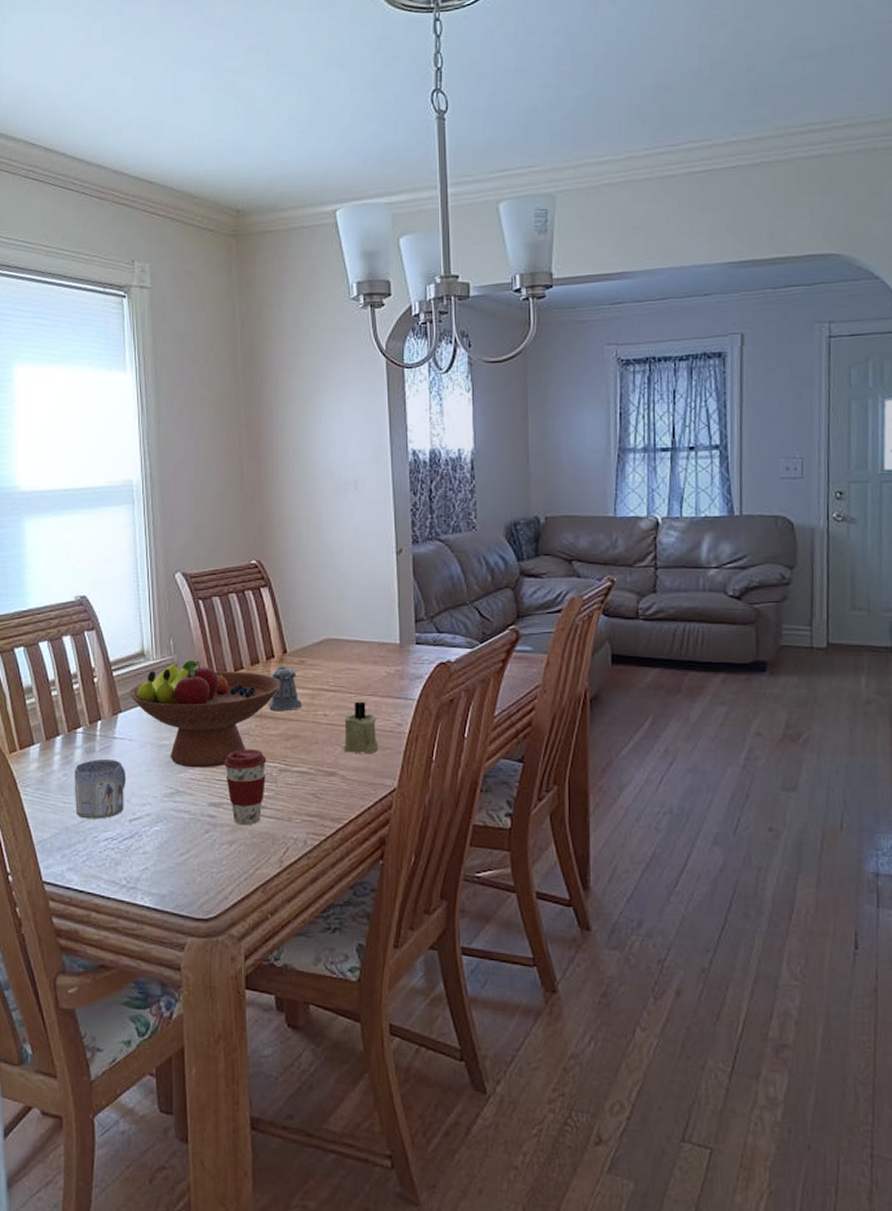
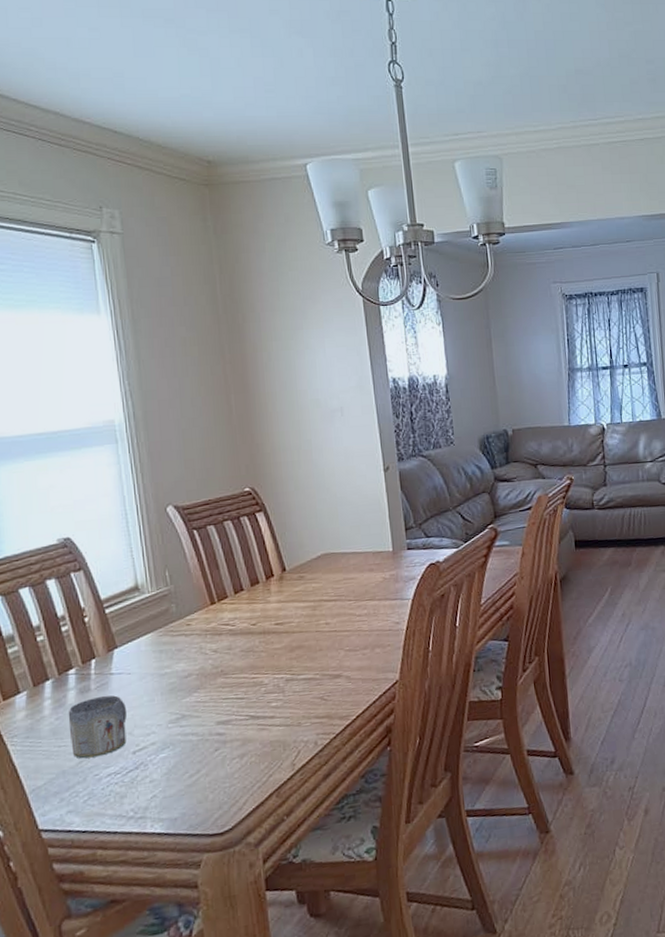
fruit bowl: present [129,660,281,768] -> none [125,588,283,692]
coffee cup: present [224,748,267,826] -> none [230,664,273,738]
pepper shaker: present [268,665,302,712] -> none [270,582,304,626]
candle: present [343,701,379,754] -> none [345,606,380,655]

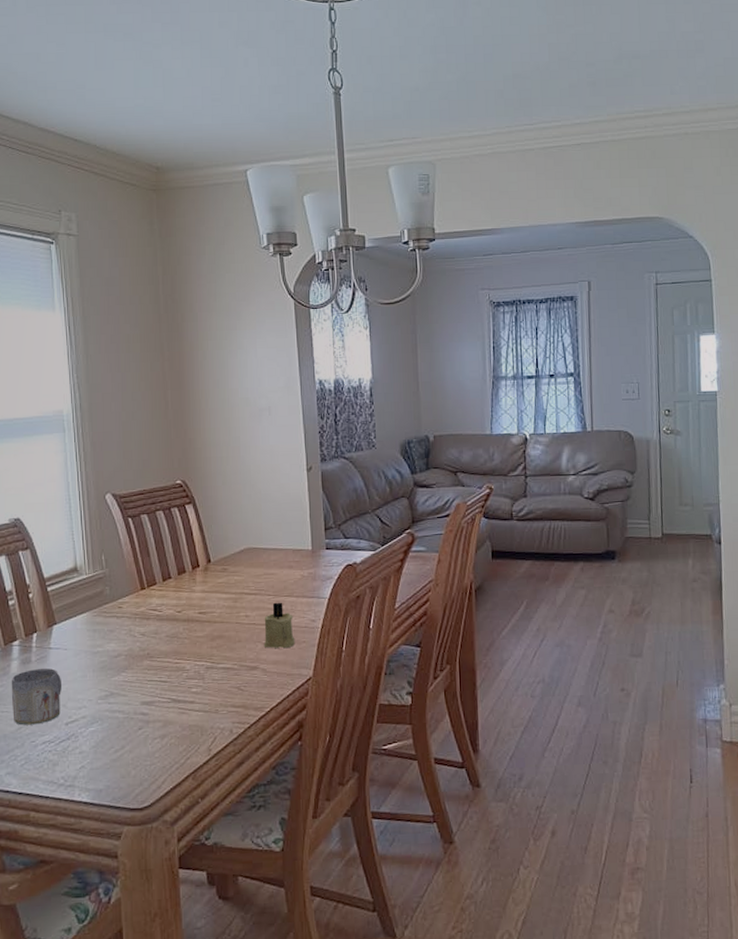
candle: none [345,606,380,655] -> present [263,602,295,649]

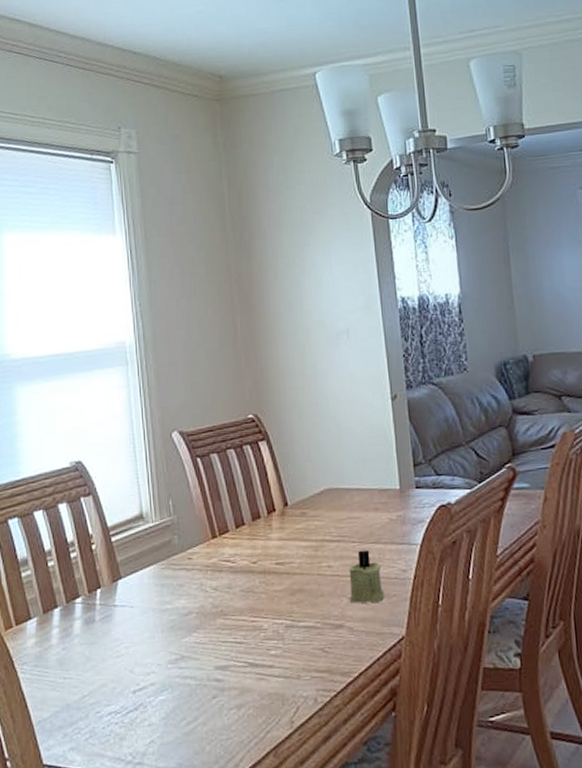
mug: present [11,668,61,725] -> none [73,629,128,694]

